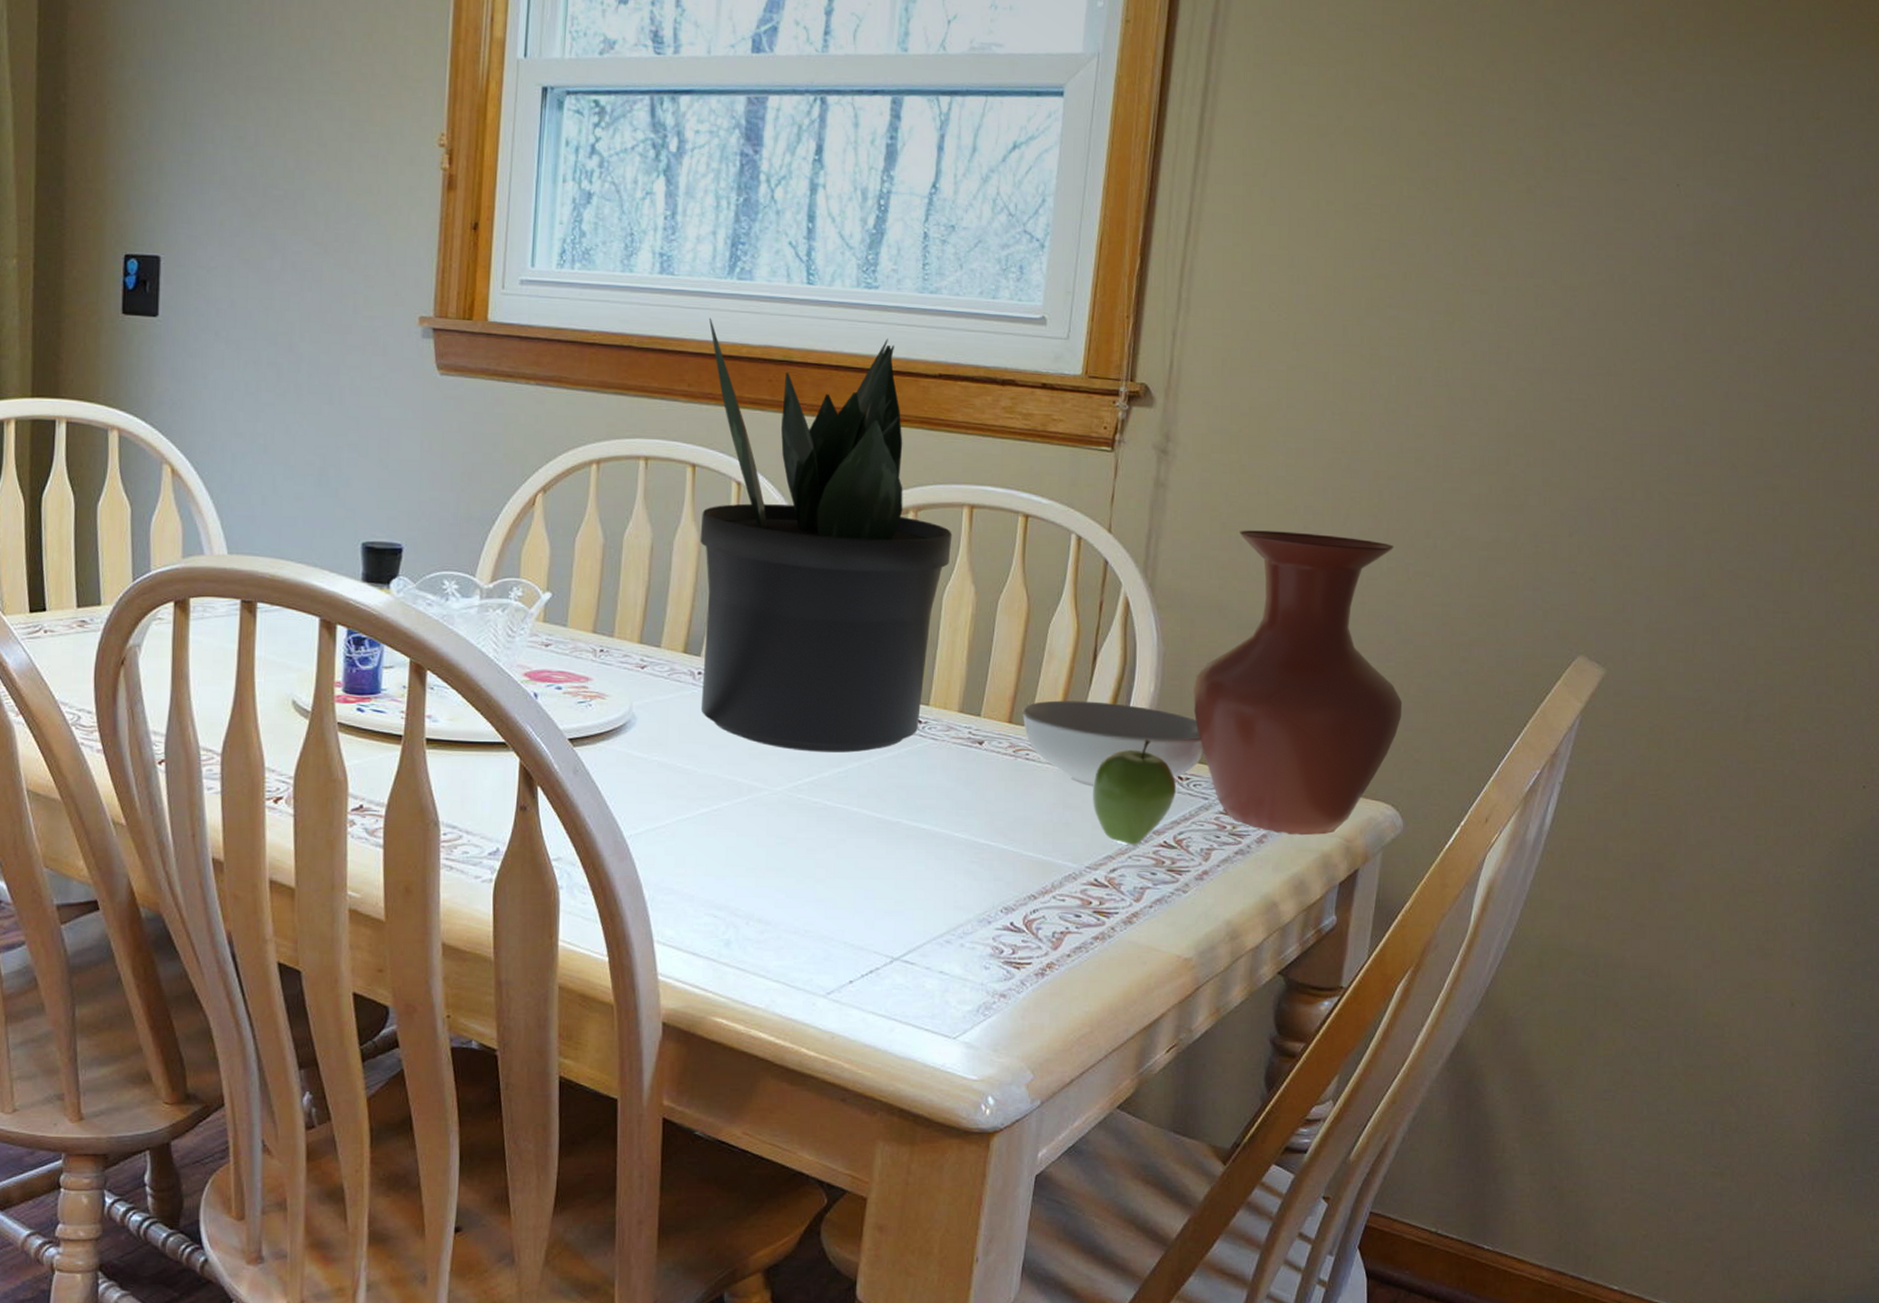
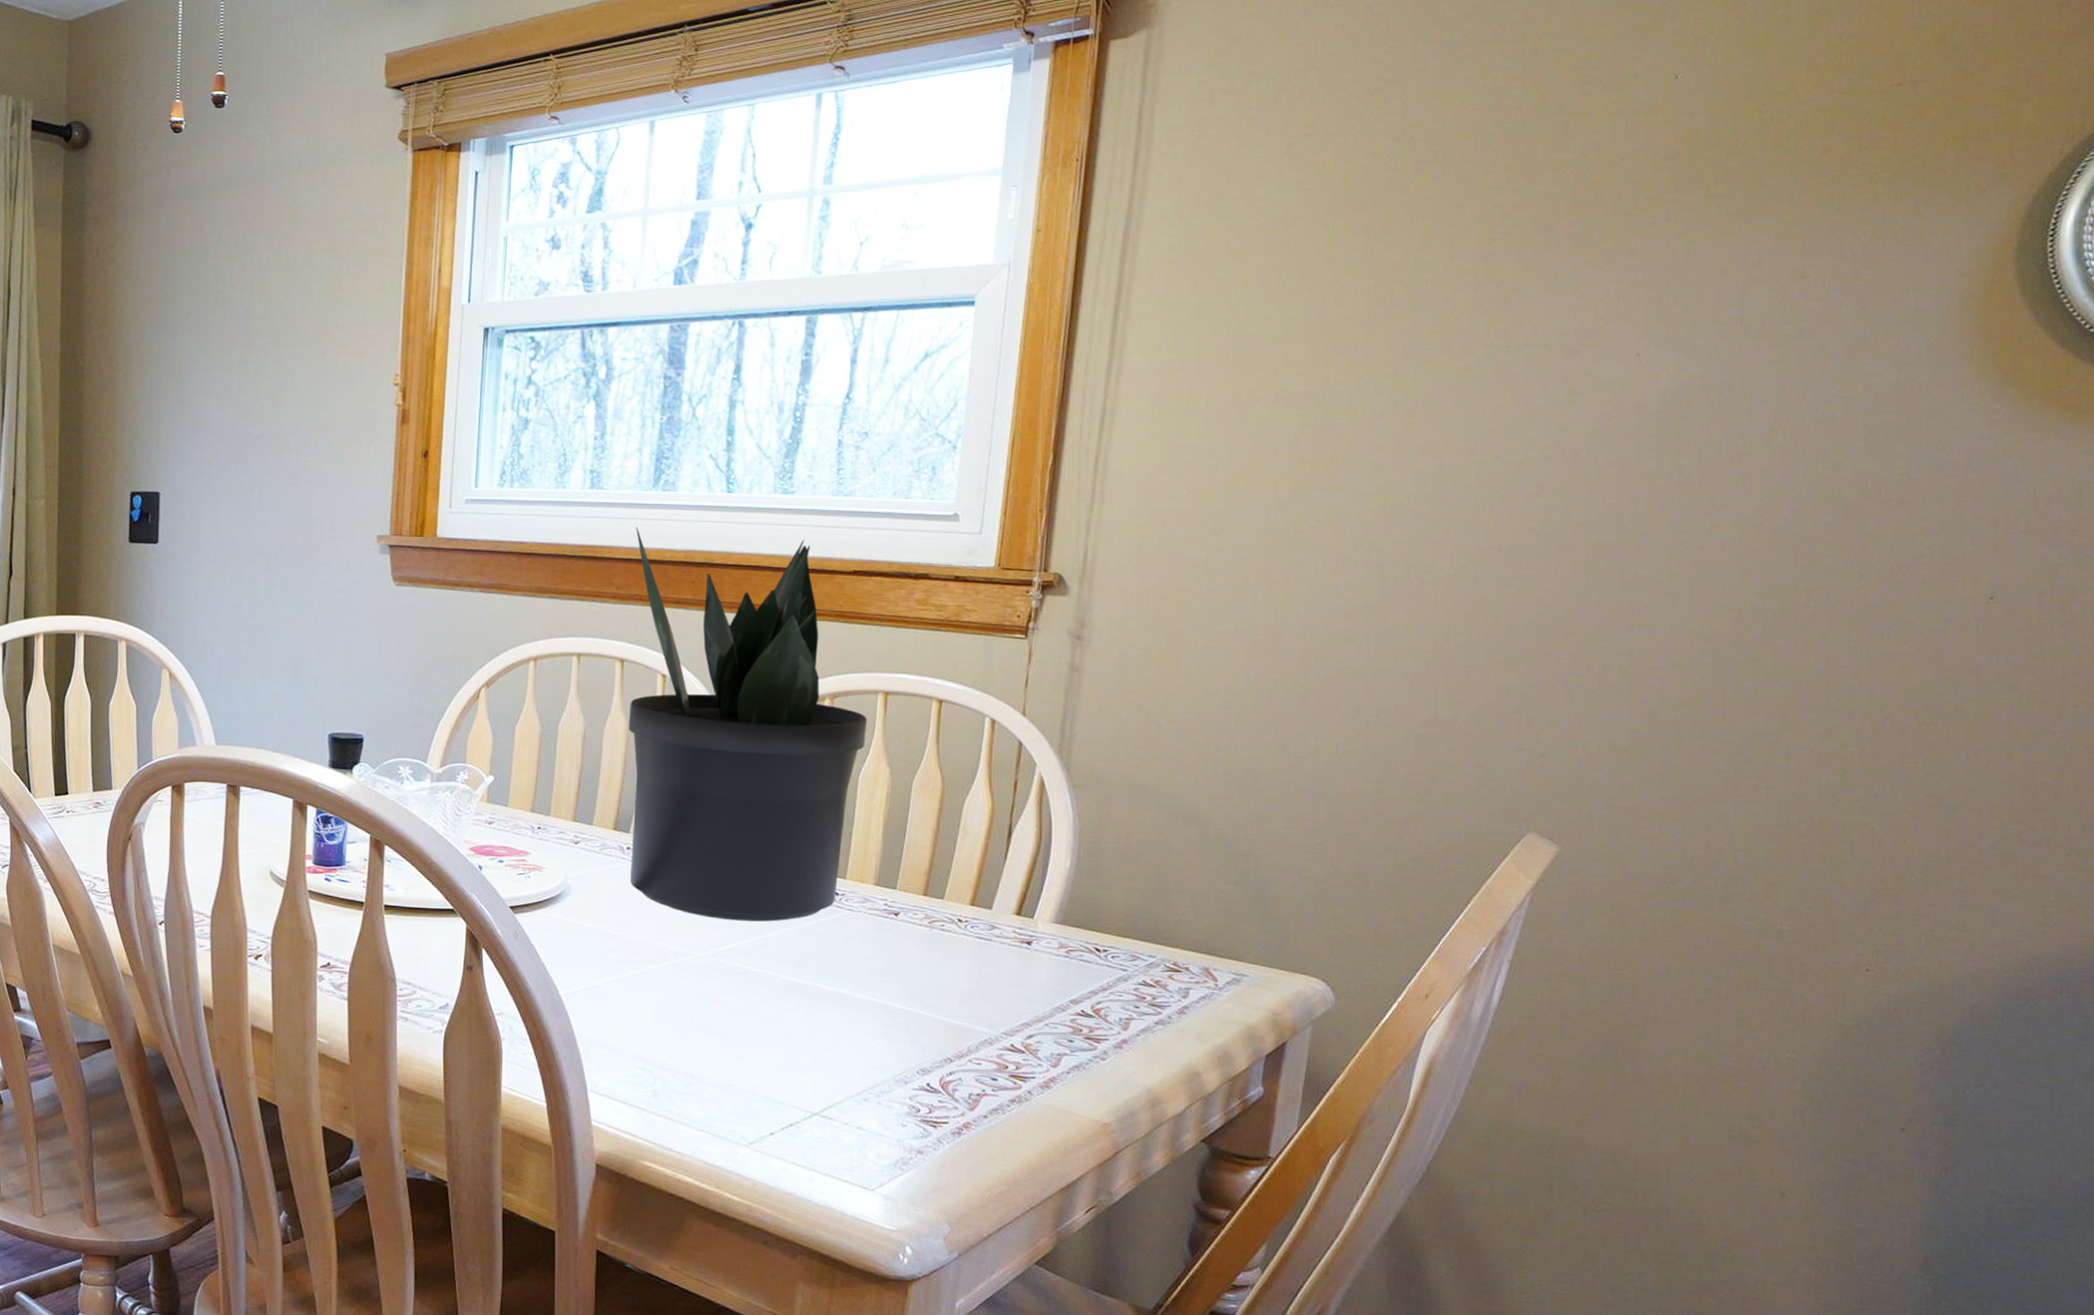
bowl: present [1021,700,1205,787] -> none [936,875,1123,957]
fruit: present [1093,740,1177,845] -> none [1009,913,1094,1013]
vase: present [1193,530,1403,836] -> none [1111,711,1333,1008]

